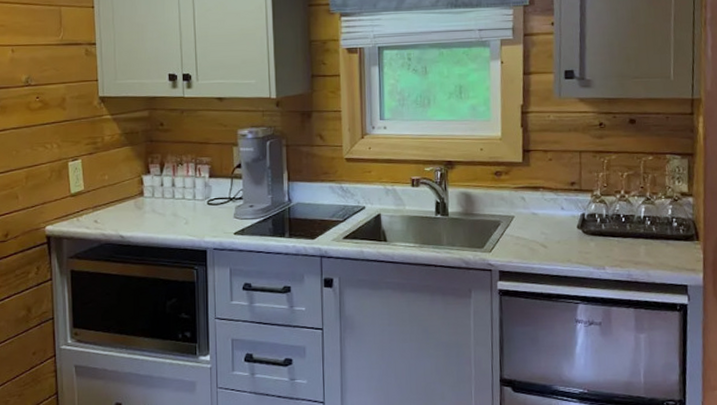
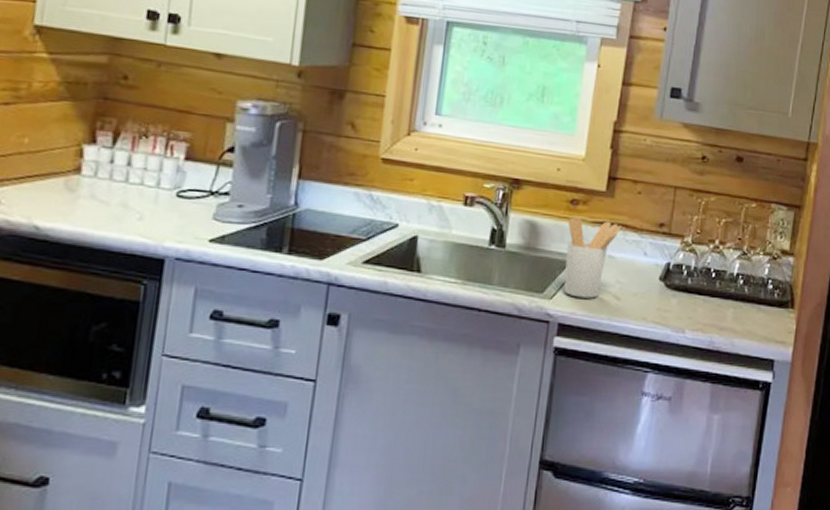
utensil holder: none [496,184,540,249] -> present [563,216,622,299]

